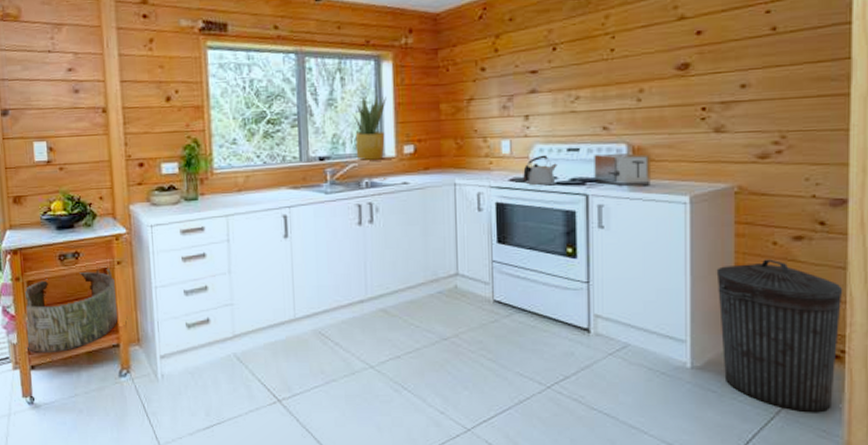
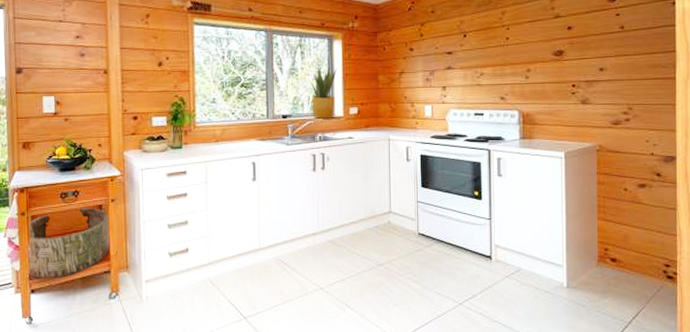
kettle: present [523,154,557,186] -> none [441,118,467,142]
toaster: present [594,152,652,187] -> none [494,117,537,144]
trash can: present [716,259,843,413] -> none [584,202,674,322]

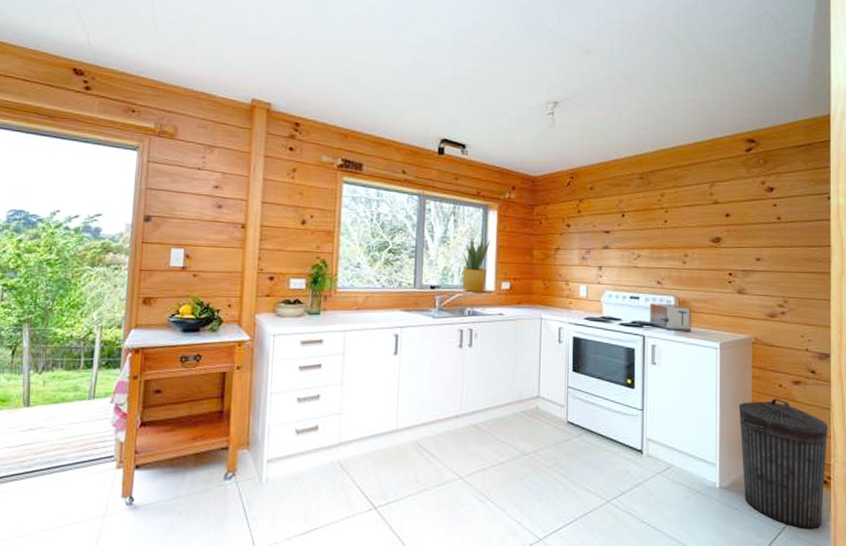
basket: present [27,203,110,278] -> none [132,370,232,452]
toaster: none [494,117,537,144] -> present [650,302,693,332]
trash can: none [584,202,674,322] -> present [738,398,829,530]

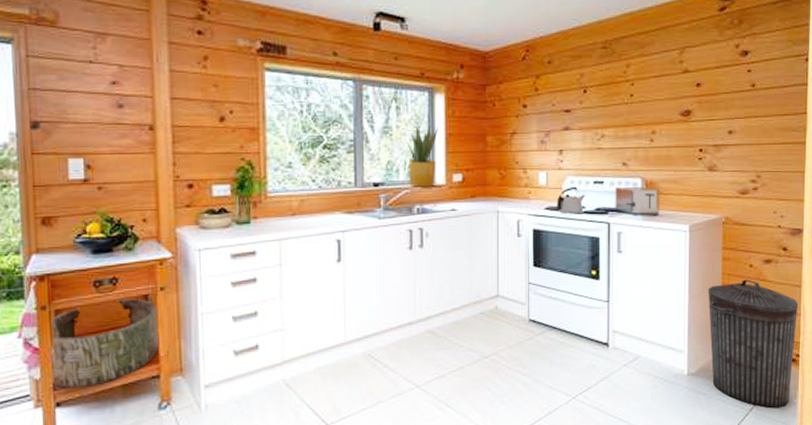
basket: none [132,370,232,452] -> present [50,293,160,388]
kettle: none [595,300,622,326] -> present [557,186,585,215]

